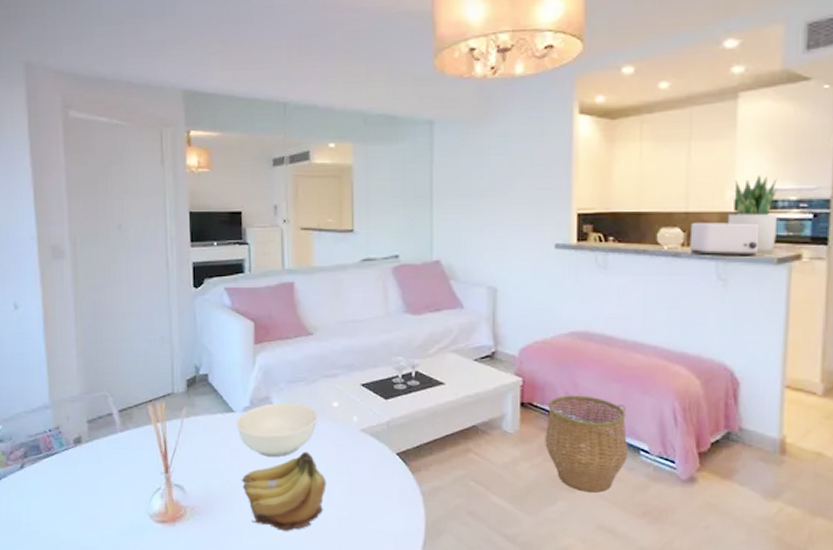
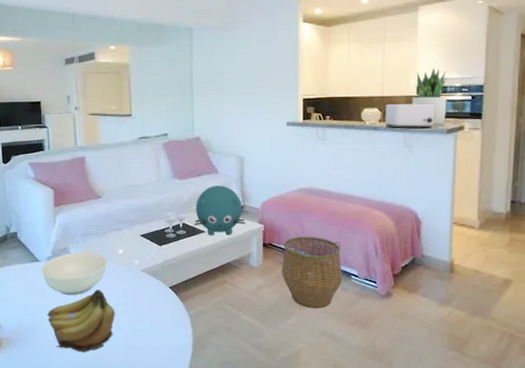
toy: none [430,324,497,390] -> present [194,185,245,236]

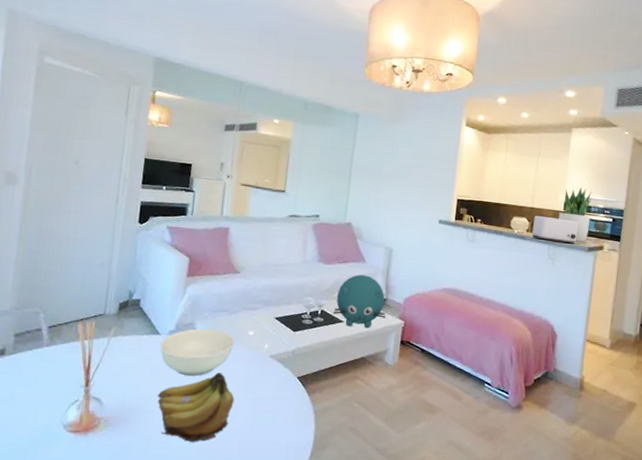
basket: present [282,236,343,308] -> none [416,337,478,415]

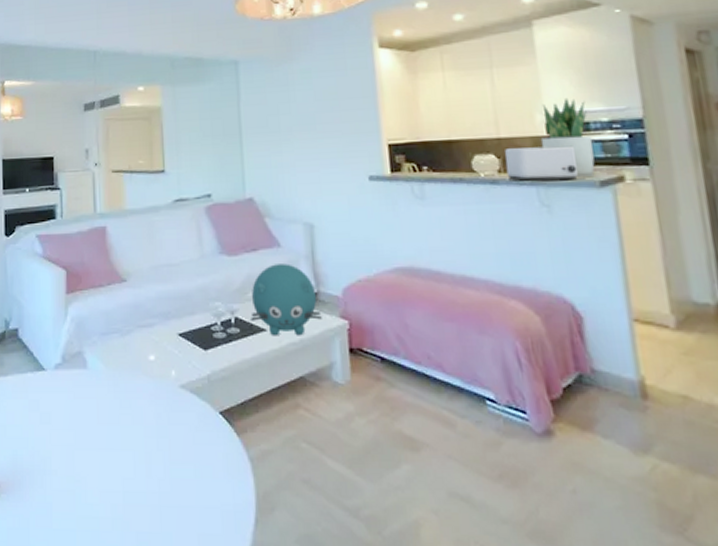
fruit: present [157,372,235,442] -> none [51,412,145,510]
bowl: present [160,328,235,376] -> none [48,357,134,420]

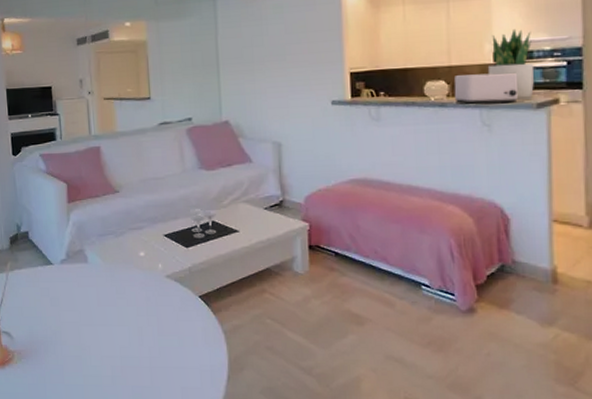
toy: present [251,264,322,336] -> none [226,176,286,236]

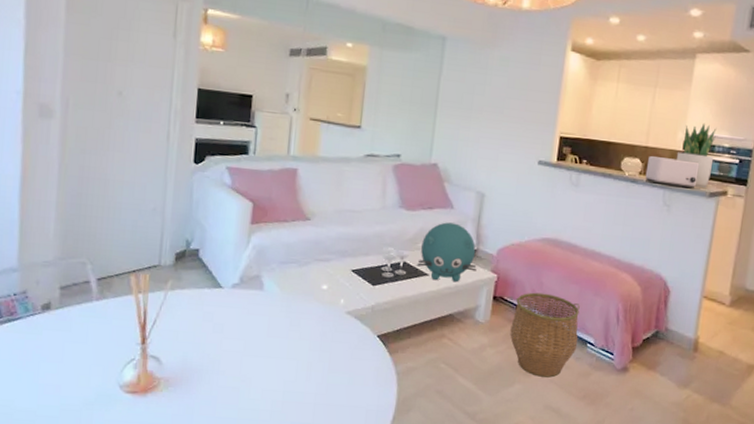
toy: none [226,176,286,236] -> present [417,222,477,283]
basket: none [333,236,411,325] -> present [510,292,580,378]

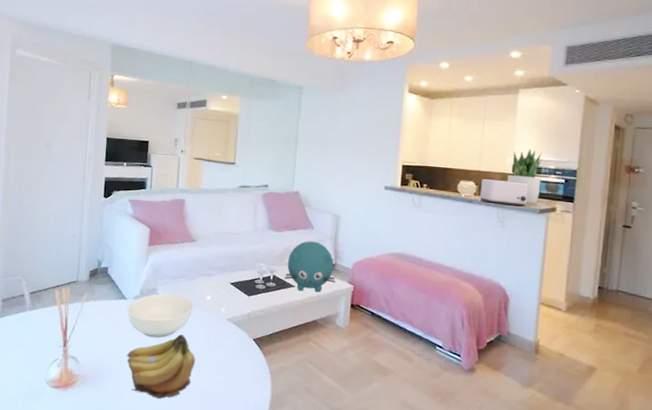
fruit: none [221,329,308,404] -> present [126,334,196,399]
bowl: none [223,281,307,333] -> present [127,293,194,338]
basket: present [510,292,580,378] -> none [367,300,428,377]

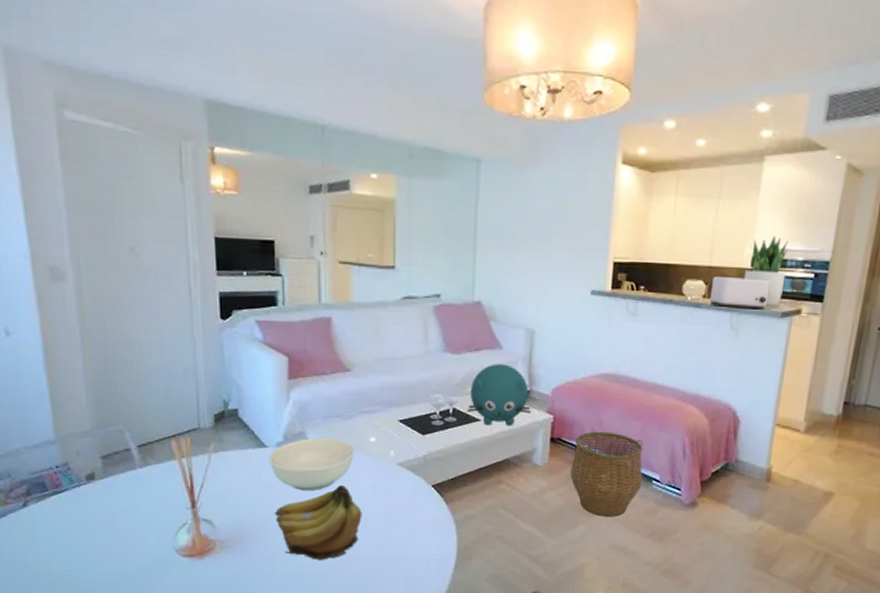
basket: none [367,300,428,377] -> present [570,431,643,517]

